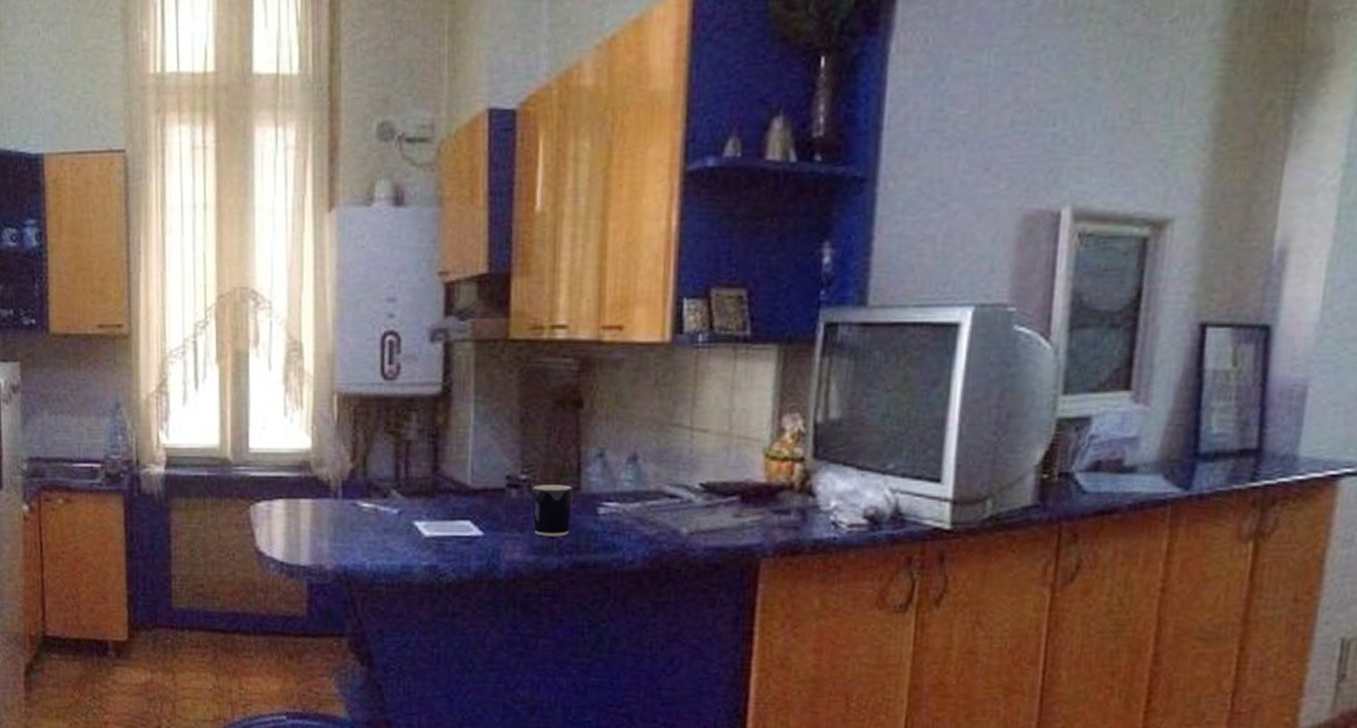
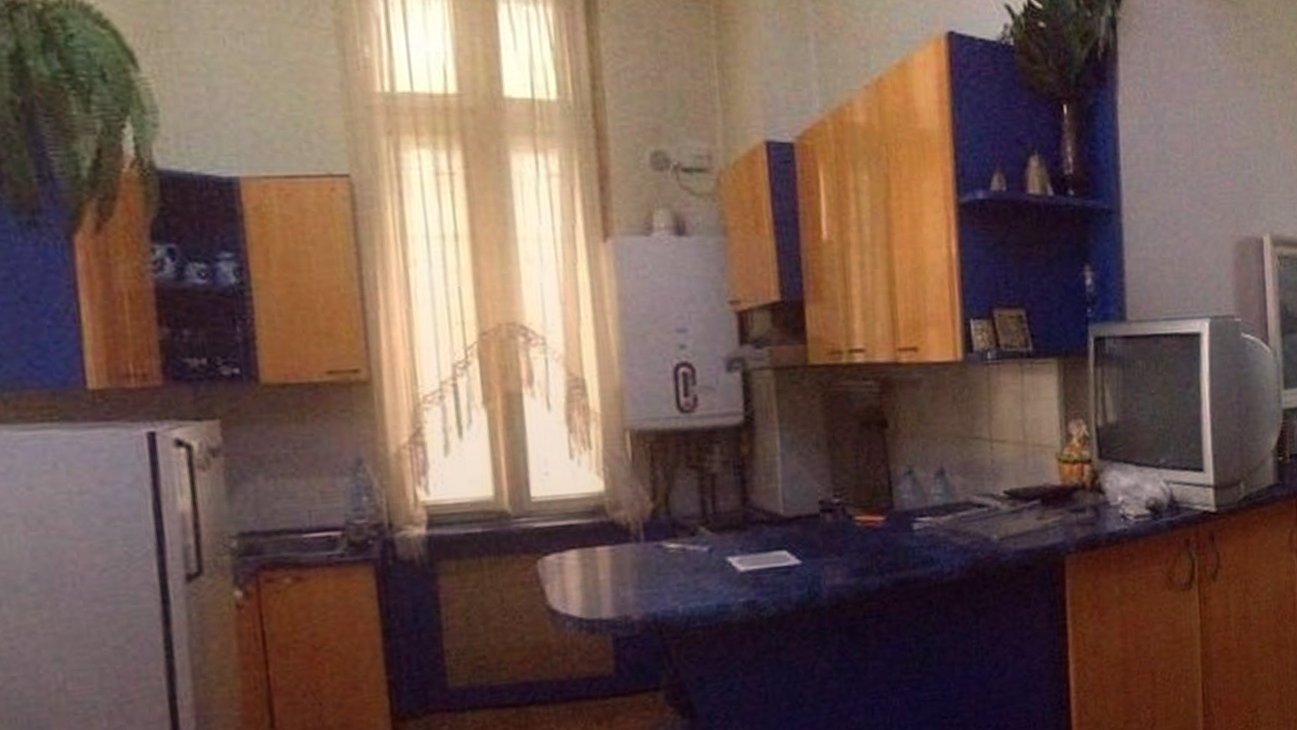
mug: present [532,484,573,537] -> none [846,504,887,558]

